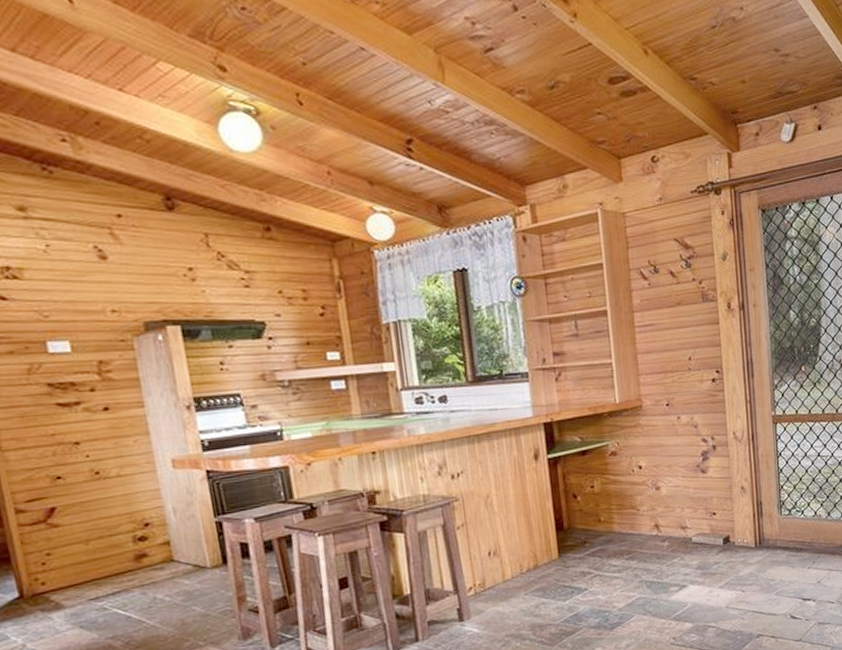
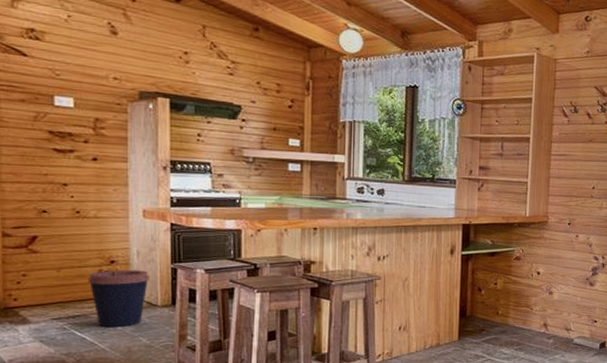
coffee cup: none [121,529,193,601] -> present [88,269,150,328]

